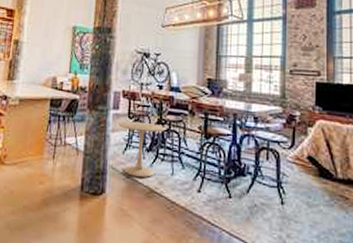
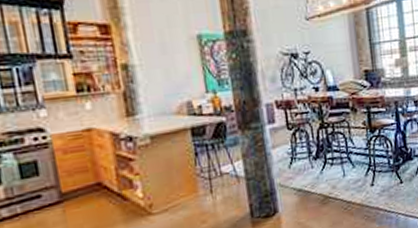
side table: present [118,121,166,178] -> none [278,129,330,189]

